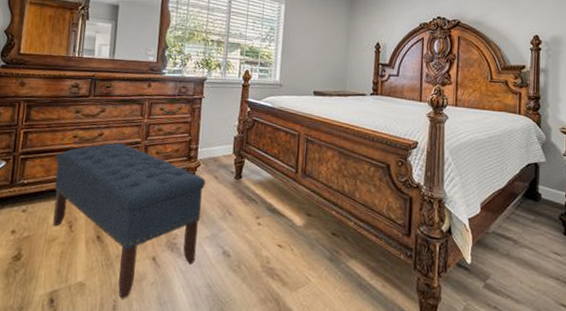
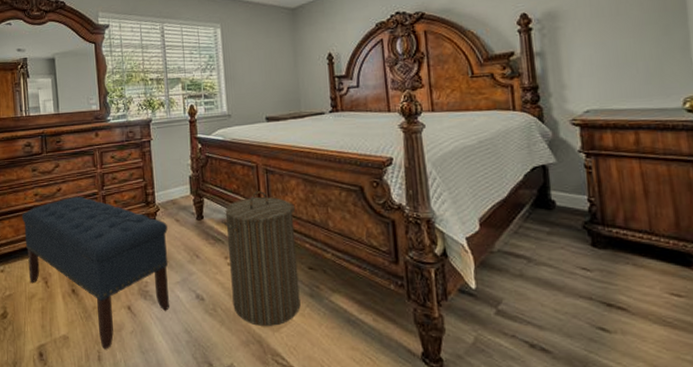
laundry hamper: none [257,158,328,286] -> present [222,191,301,326]

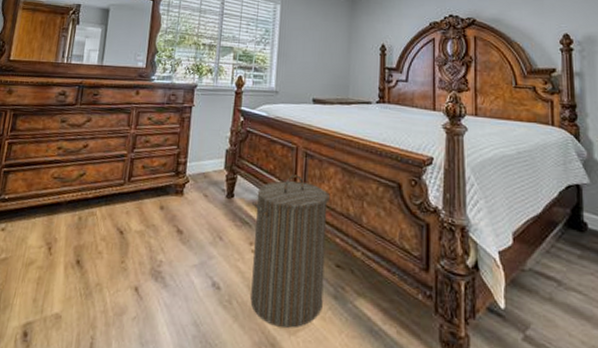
bench: present [21,196,169,350] -> none [31,155,194,336]

